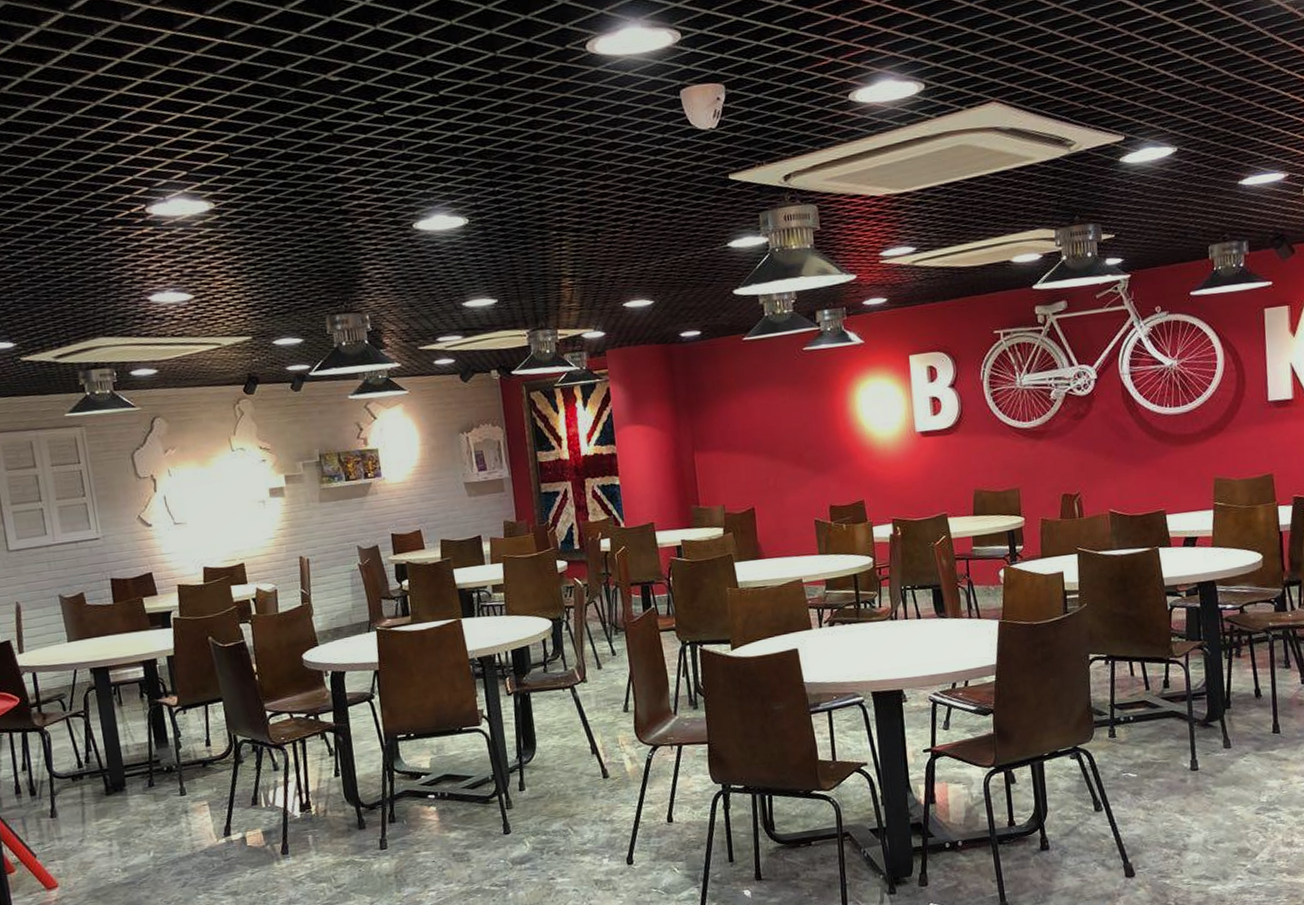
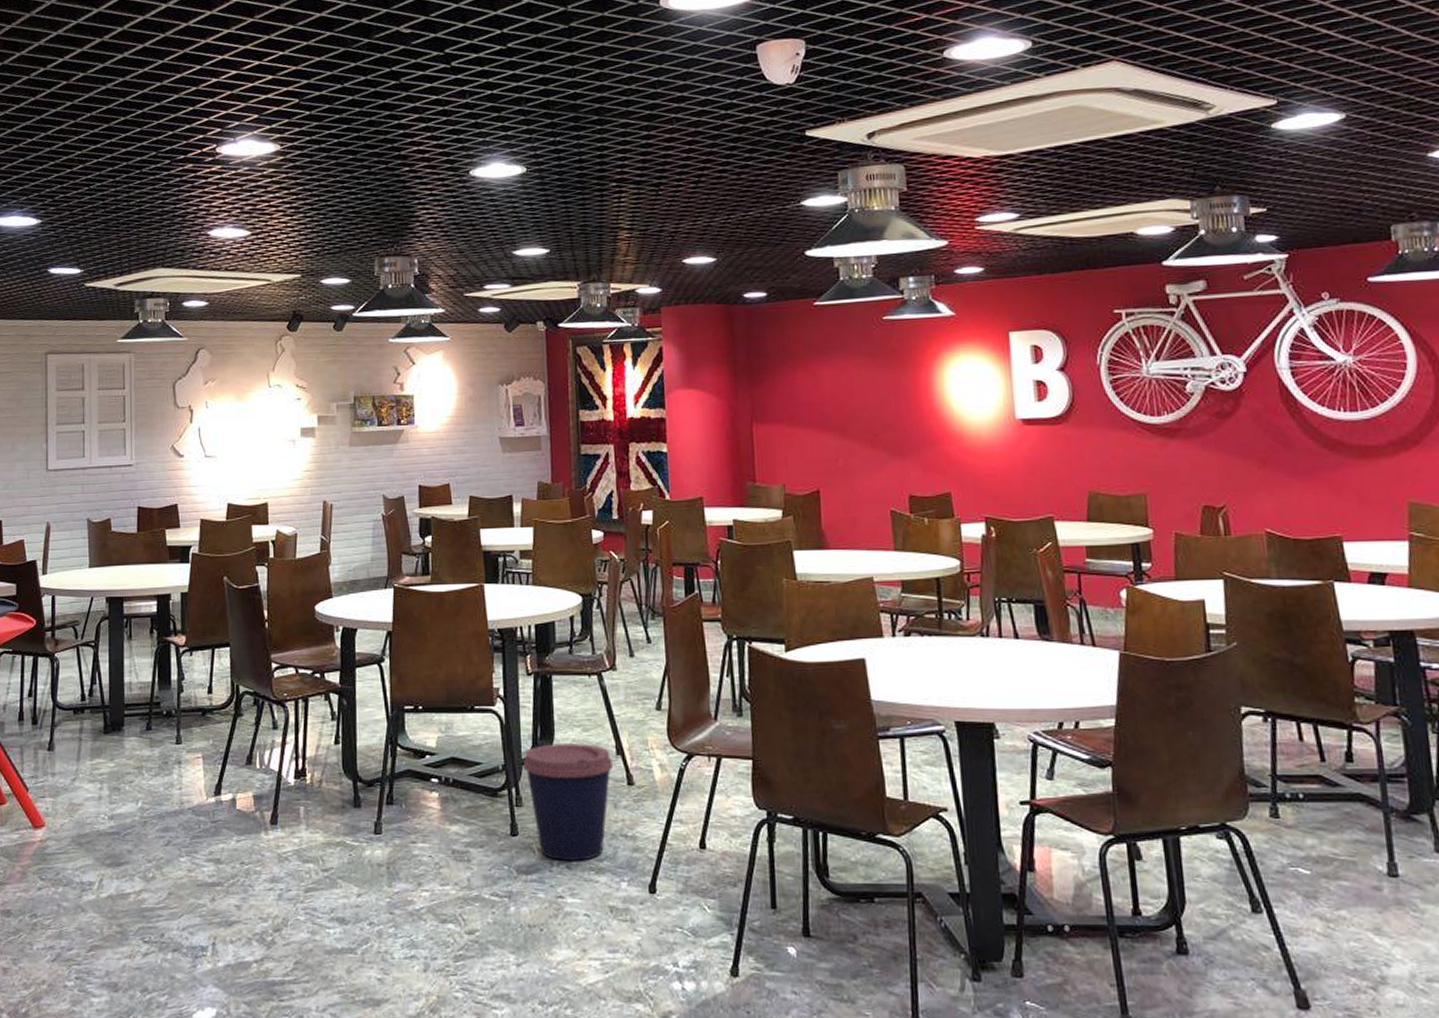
coffee cup: none [510,748,590,849] -> present [522,744,614,861]

